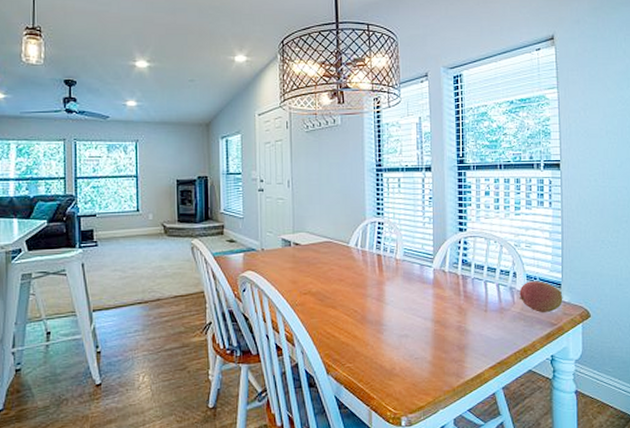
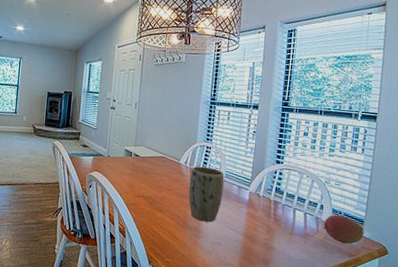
plant pot: none [363,246,403,313] -> present [188,166,225,223]

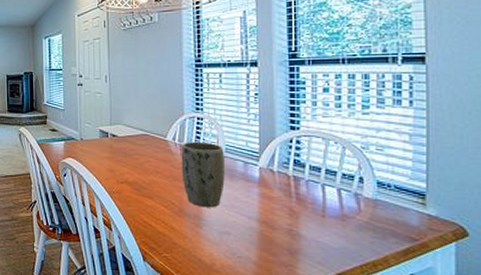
fruit: present [323,214,364,244] -> none [367,188,428,225]

